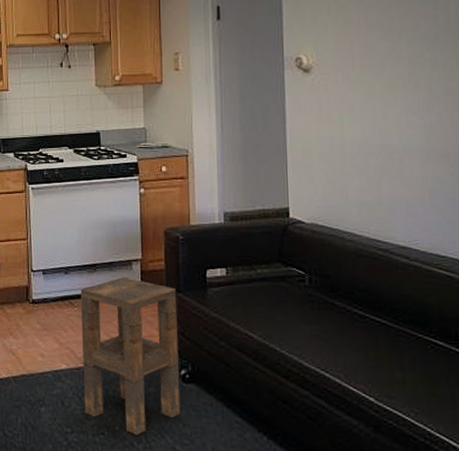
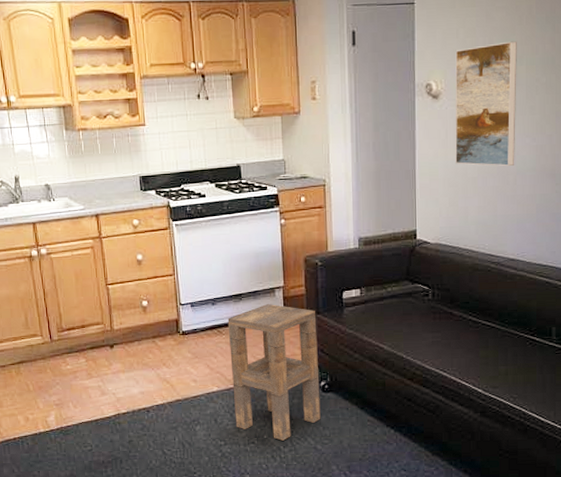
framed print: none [327,17,400,145] -> present [455,41,517,167]

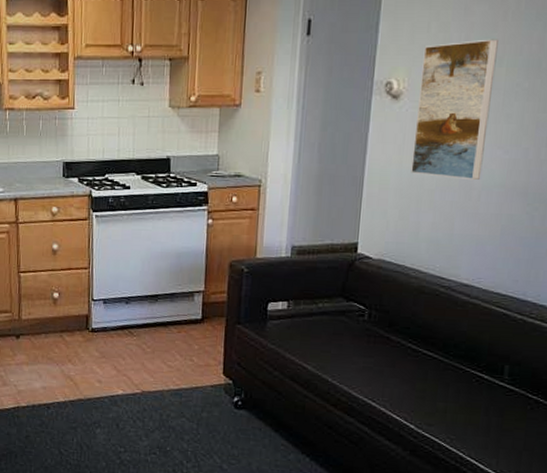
side table: present [227,304,321,441] -> none [138,308,236,455]

